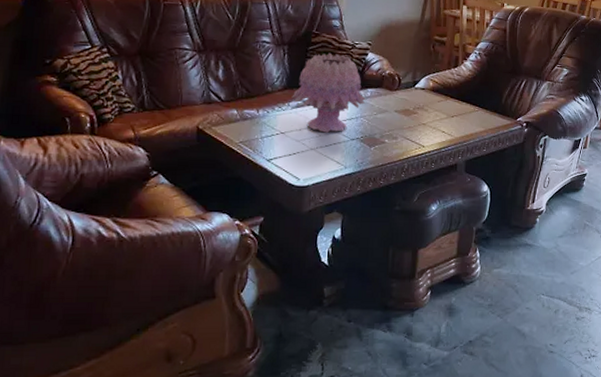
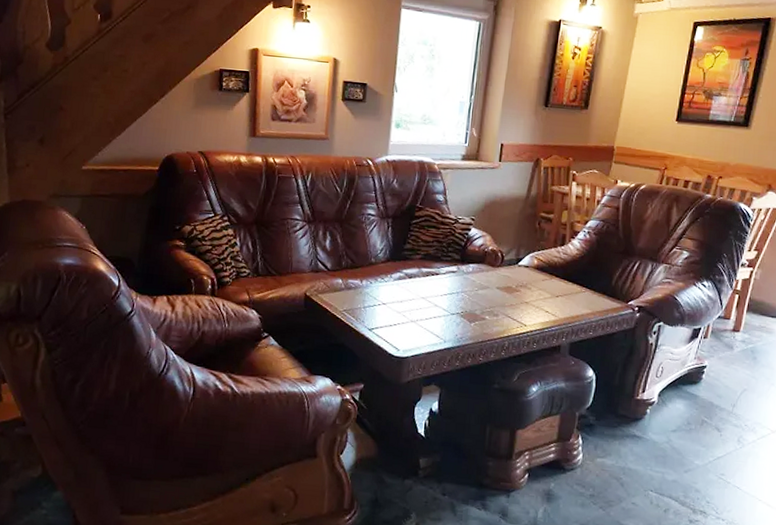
decorative vase: present [292,52,366,133] -> none [394,226,467,306]

